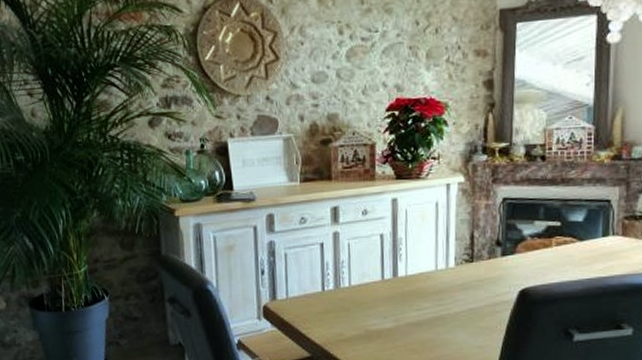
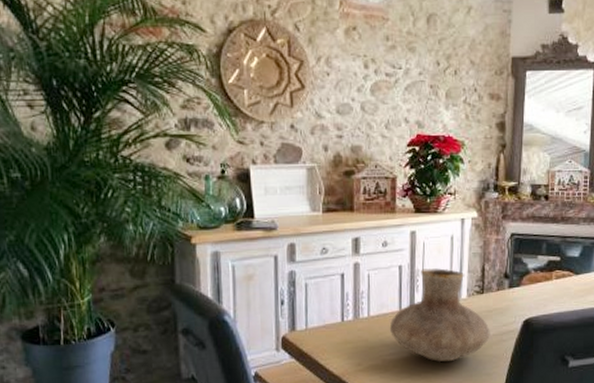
vase: none [371,236,482,333] -> present [389,268,490,362]

